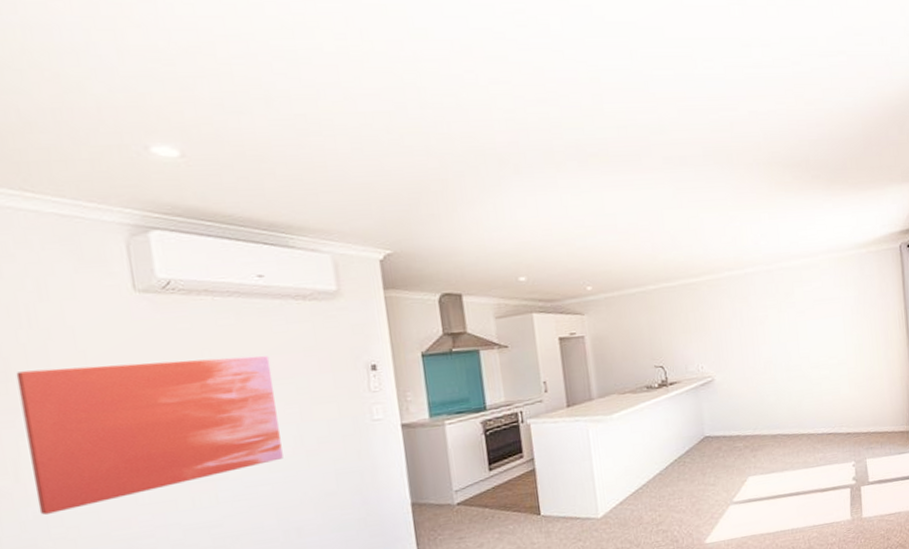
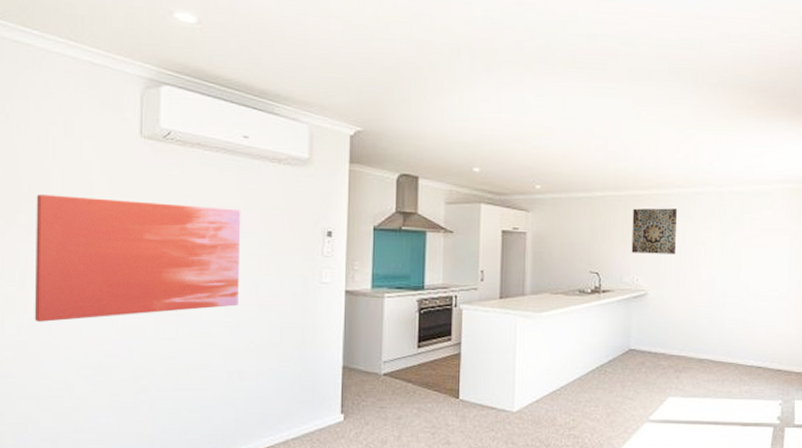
wall art: none [688,292,735,342] -> present [631,208,677,254]

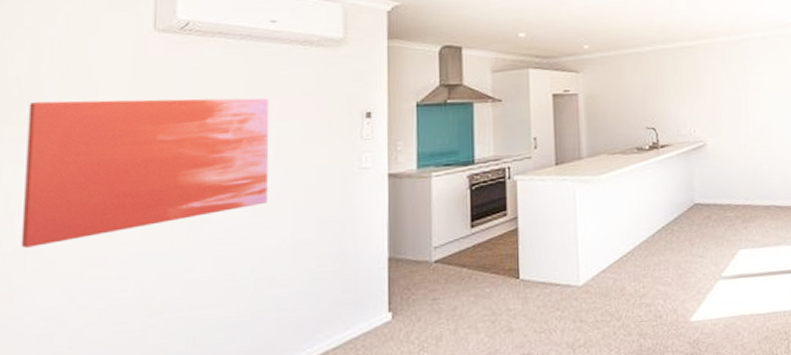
wall art: present [631,208,677,254] -> none [683,56,729,105]

